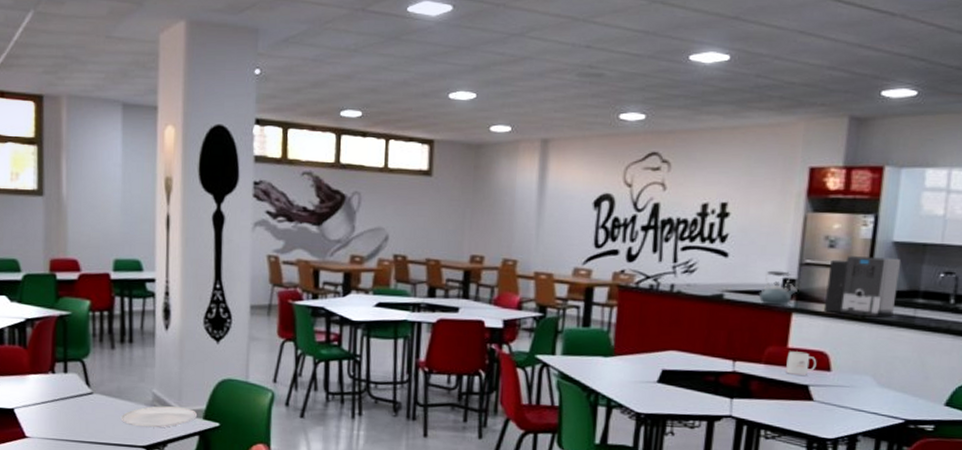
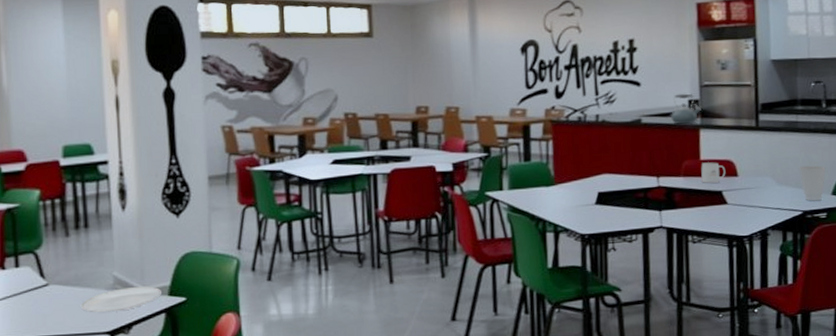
coffee machine: present [823,256,902,319] -> none [724,74,781,127]
cup: none [907,368,942,411] -> present [798,165,826,201]

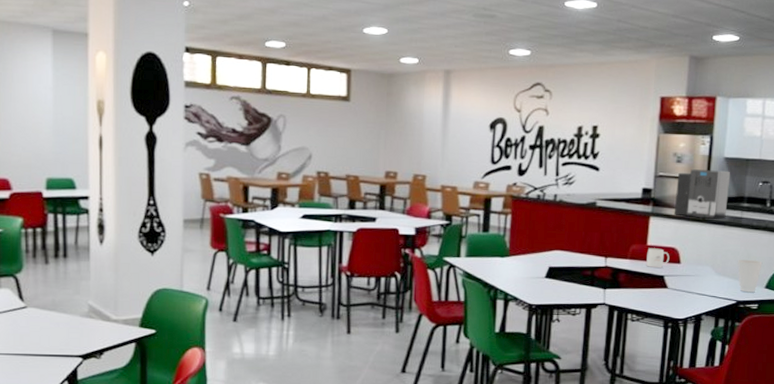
plate: present [80,286,163,313] -> none [56,316,134,338]
kettle: present [670,93,701,124] -> none [624,181,654,210]
coffee machine: none [724,74,781,127] -> present [674,169,731,220]

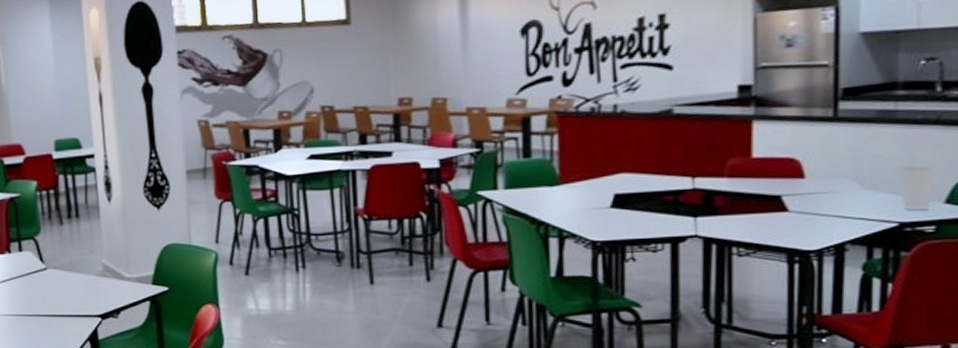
mug: present [646,248,670,269] -> none [753,160,788,187]
coffee machine: present [674,169,731,220] -> none [788,50,873,117]

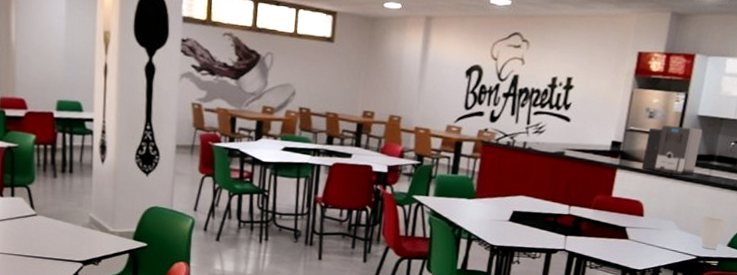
coffee machine: none [788,50,873,117] -> present [641,125,703,176]

